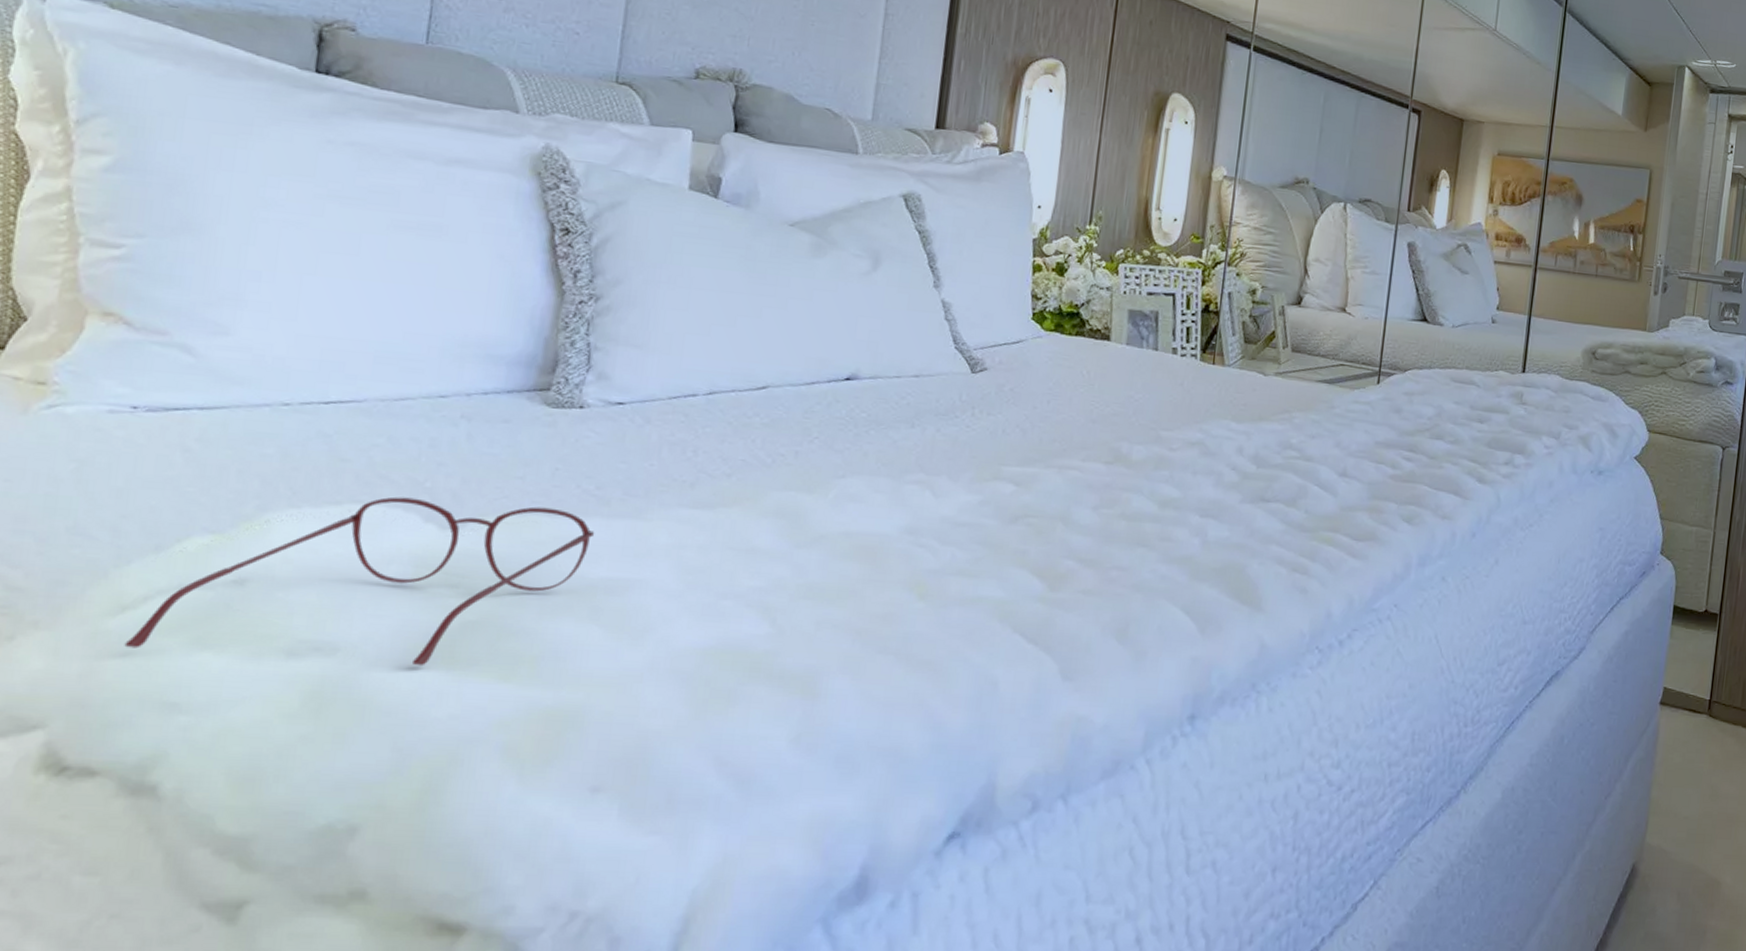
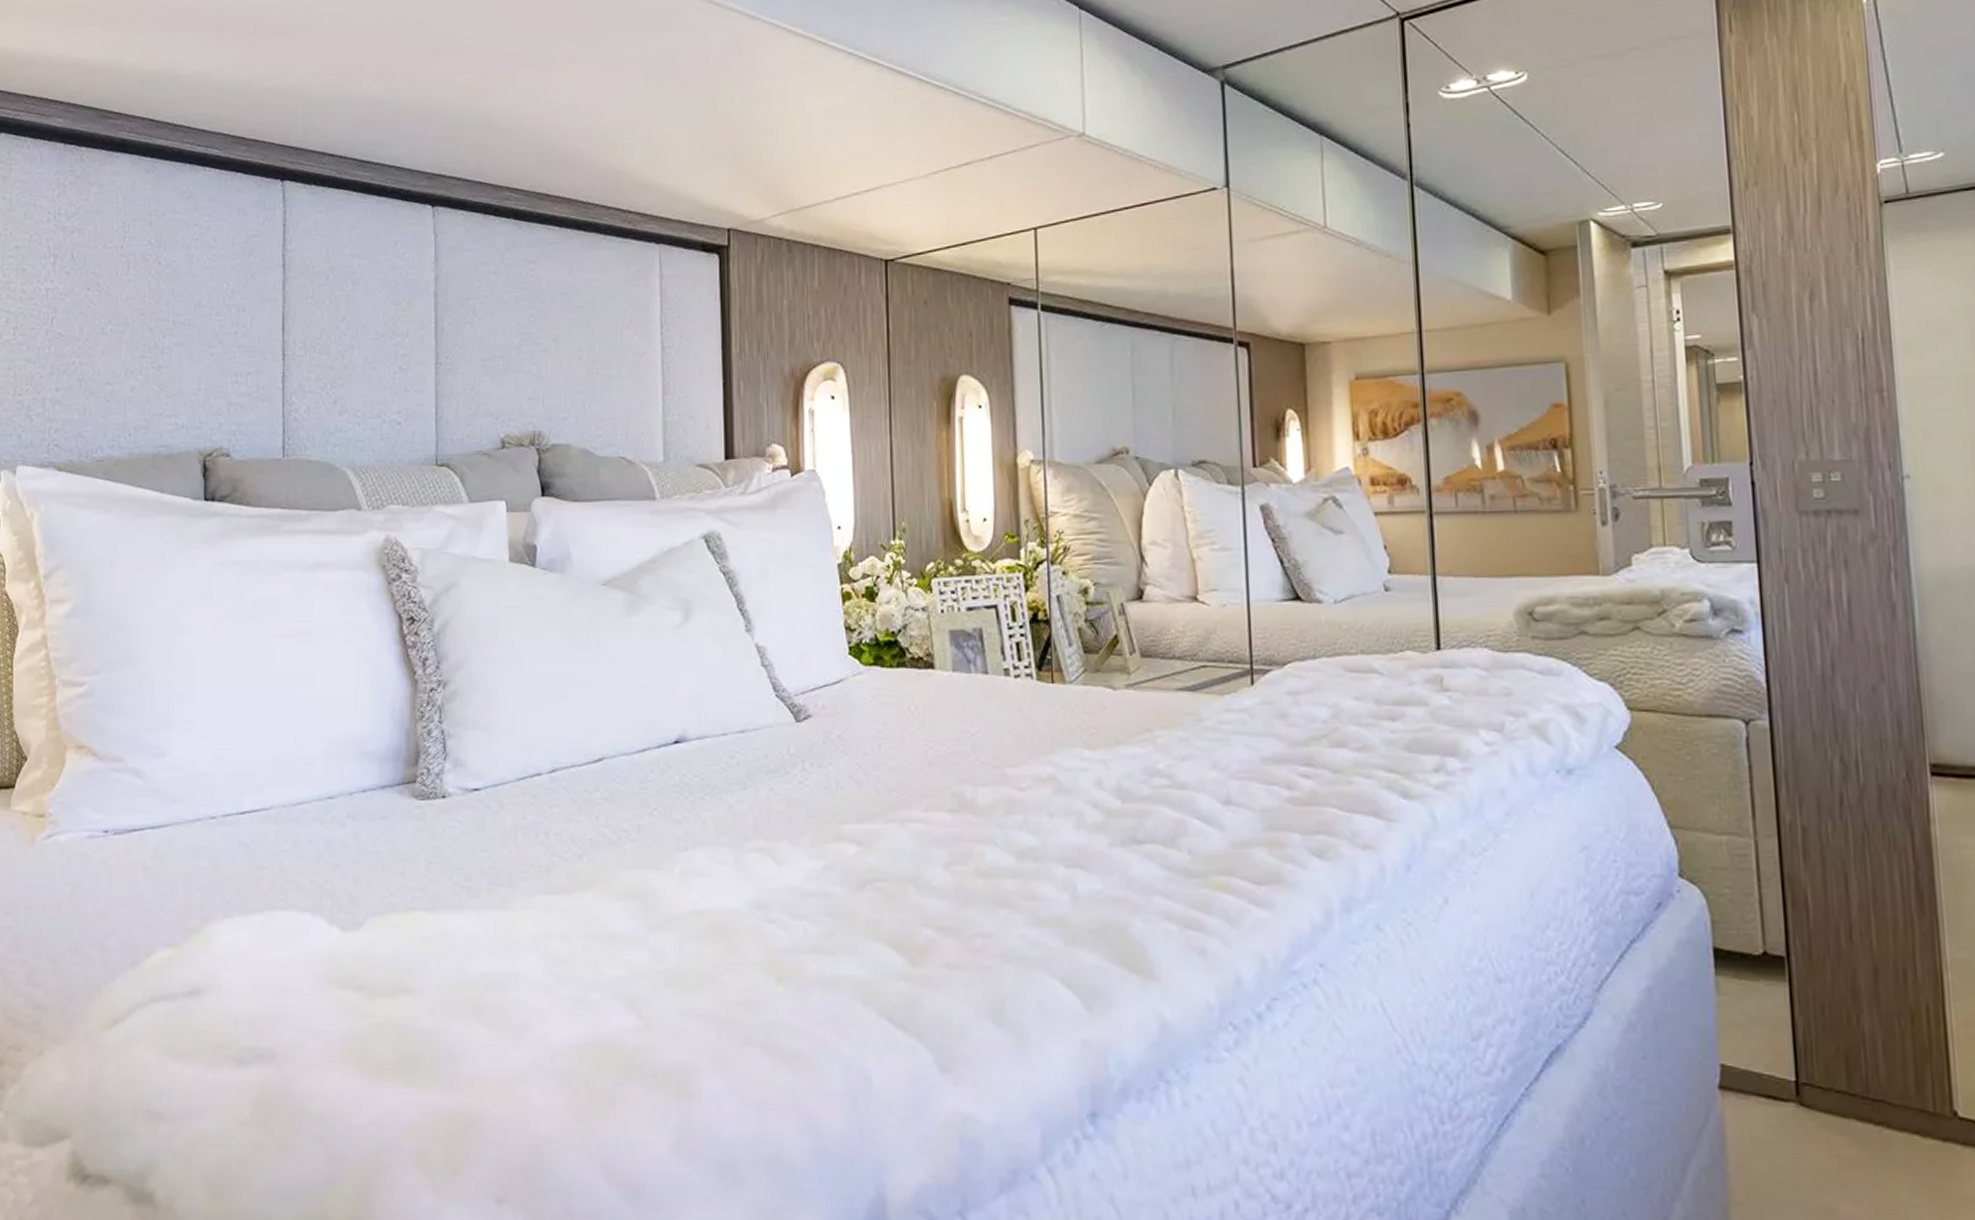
spectacles: present [124,496,595,666] -> none [118,901,470,1072]

